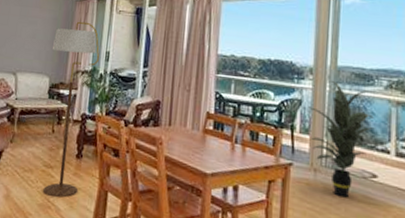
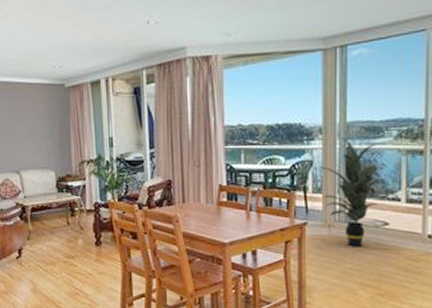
floor lamp: present [43,21,100,198] -> none [52,109,104,285]

